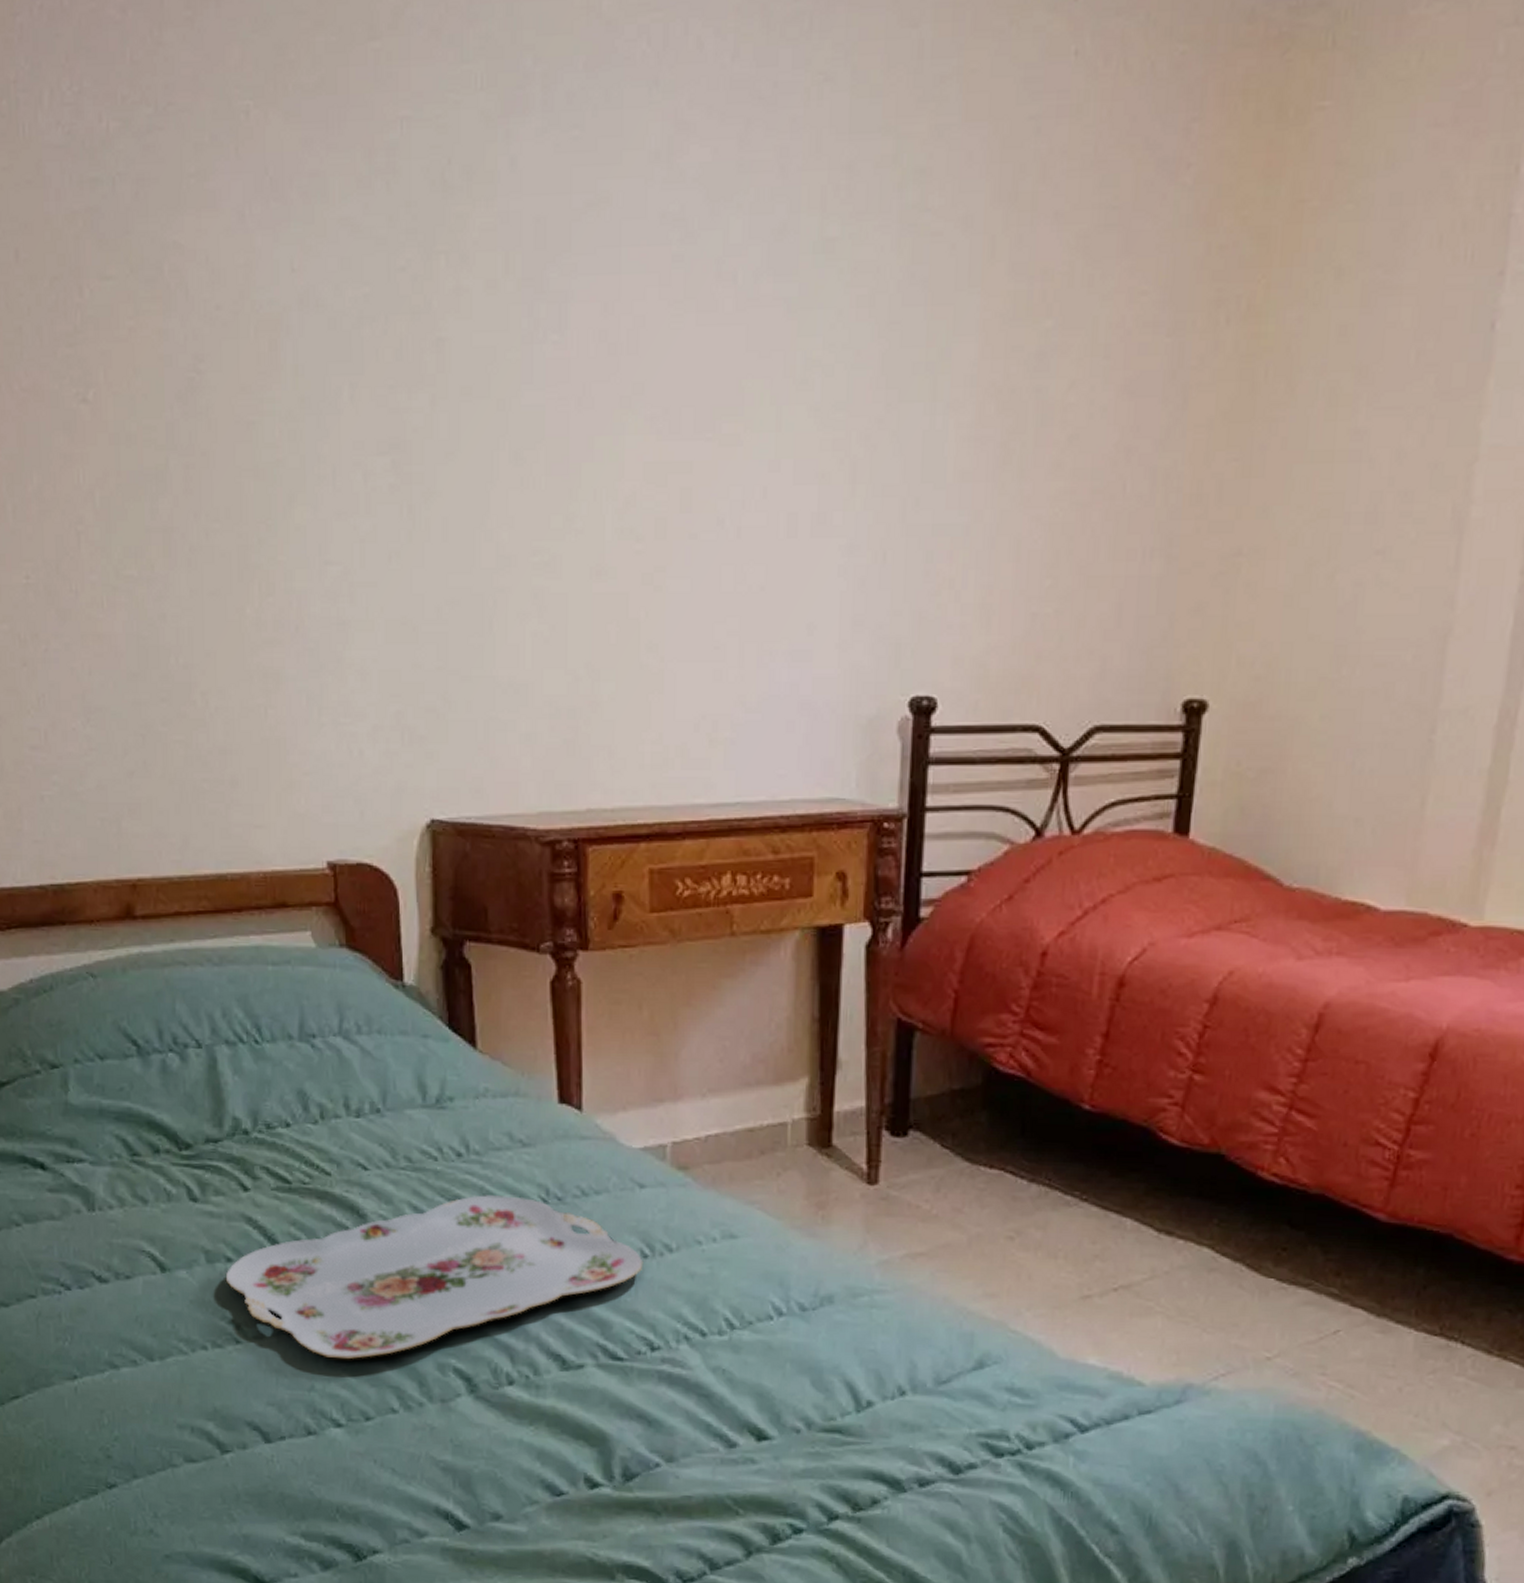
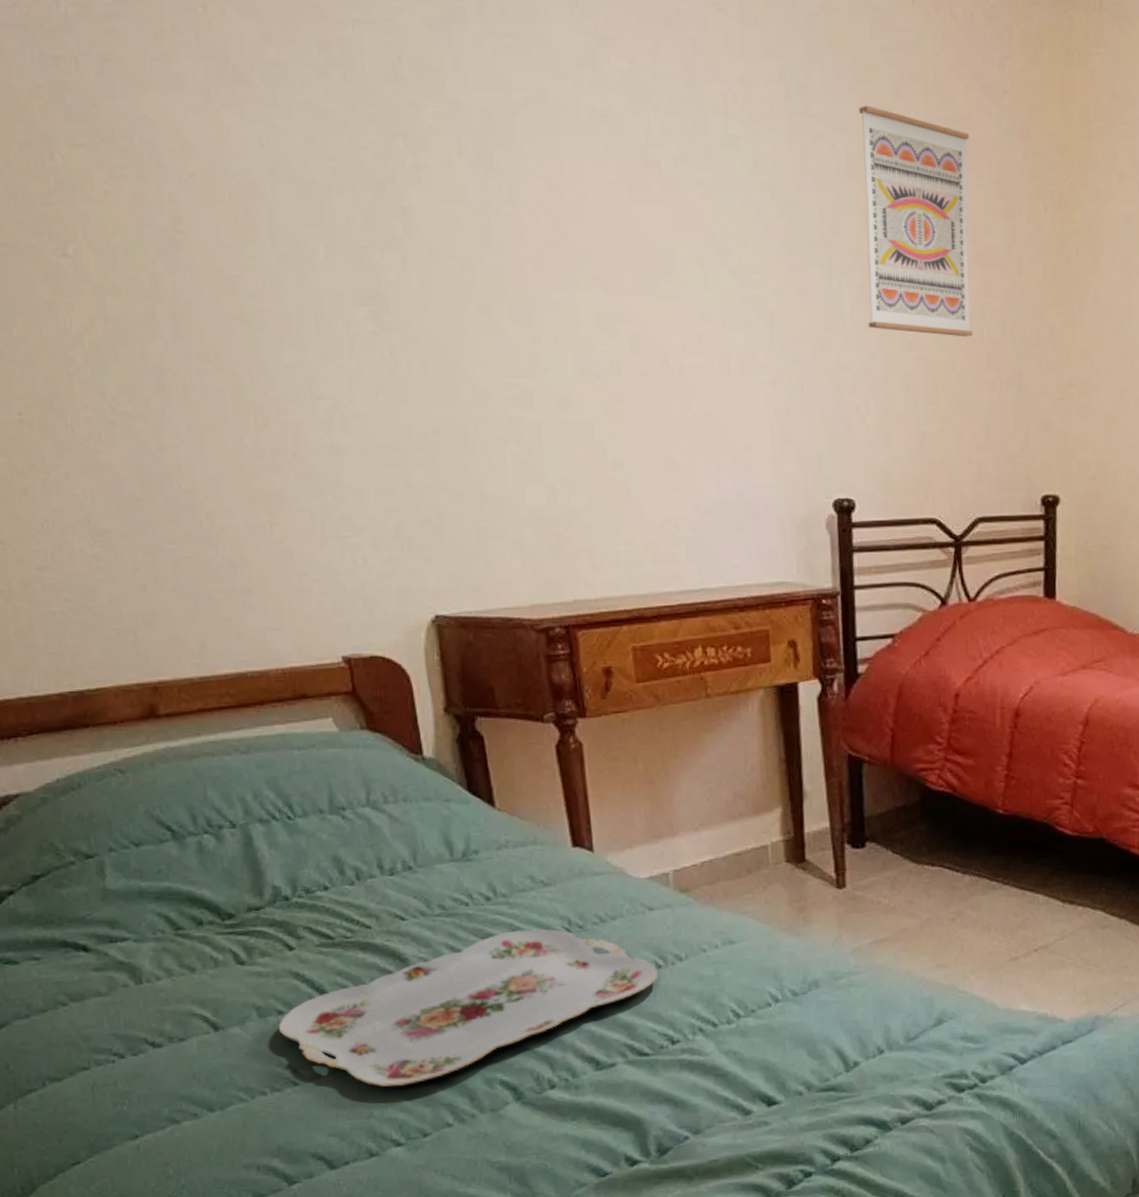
wall art: none [976,192,1135,491] -> present [859,105,974,337]

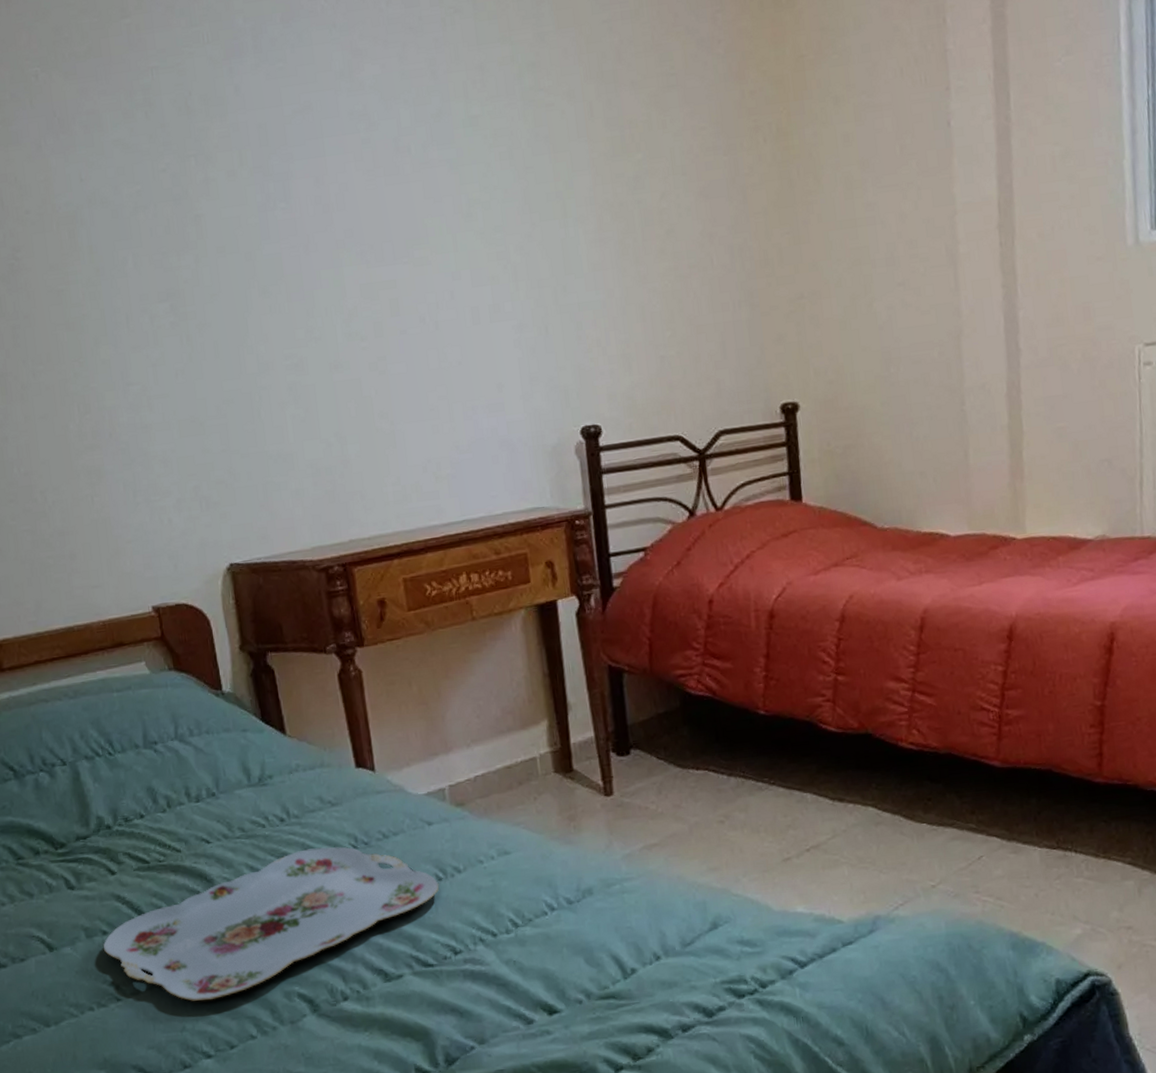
wall art: present [859,105,974,337] -> none [585,72,704,268]

